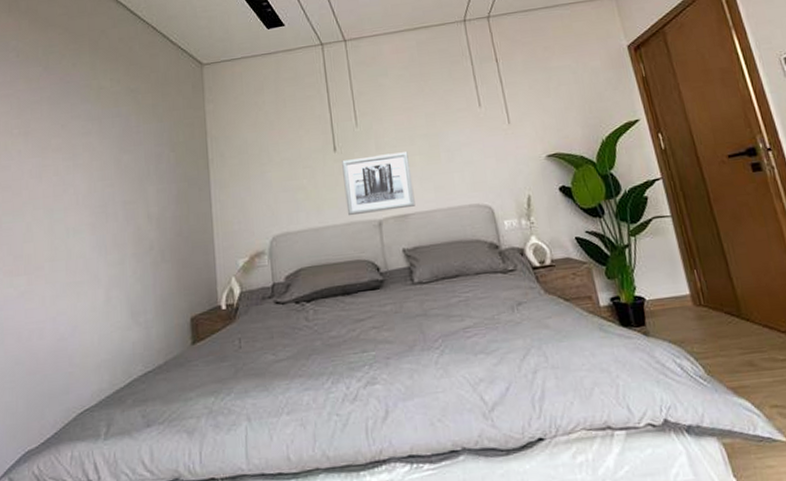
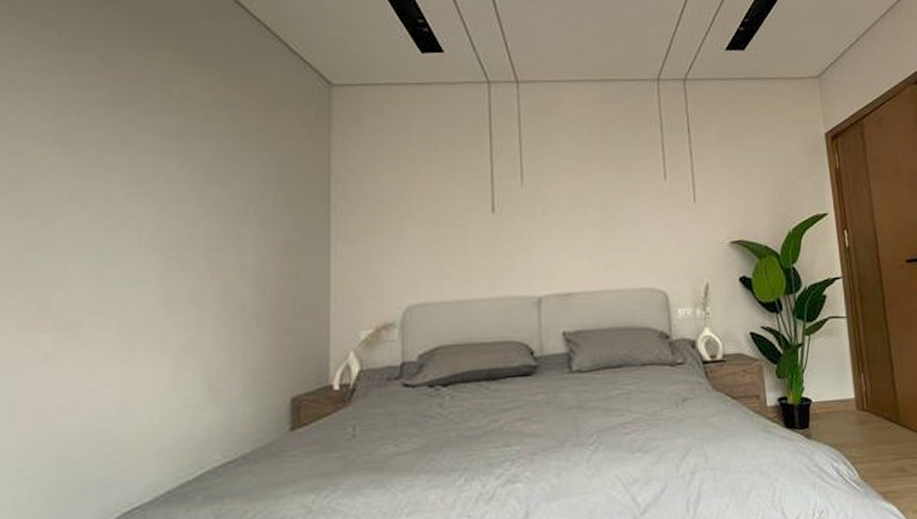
wall art: present [342,152,415,216] -> none [500,221,582,290]

